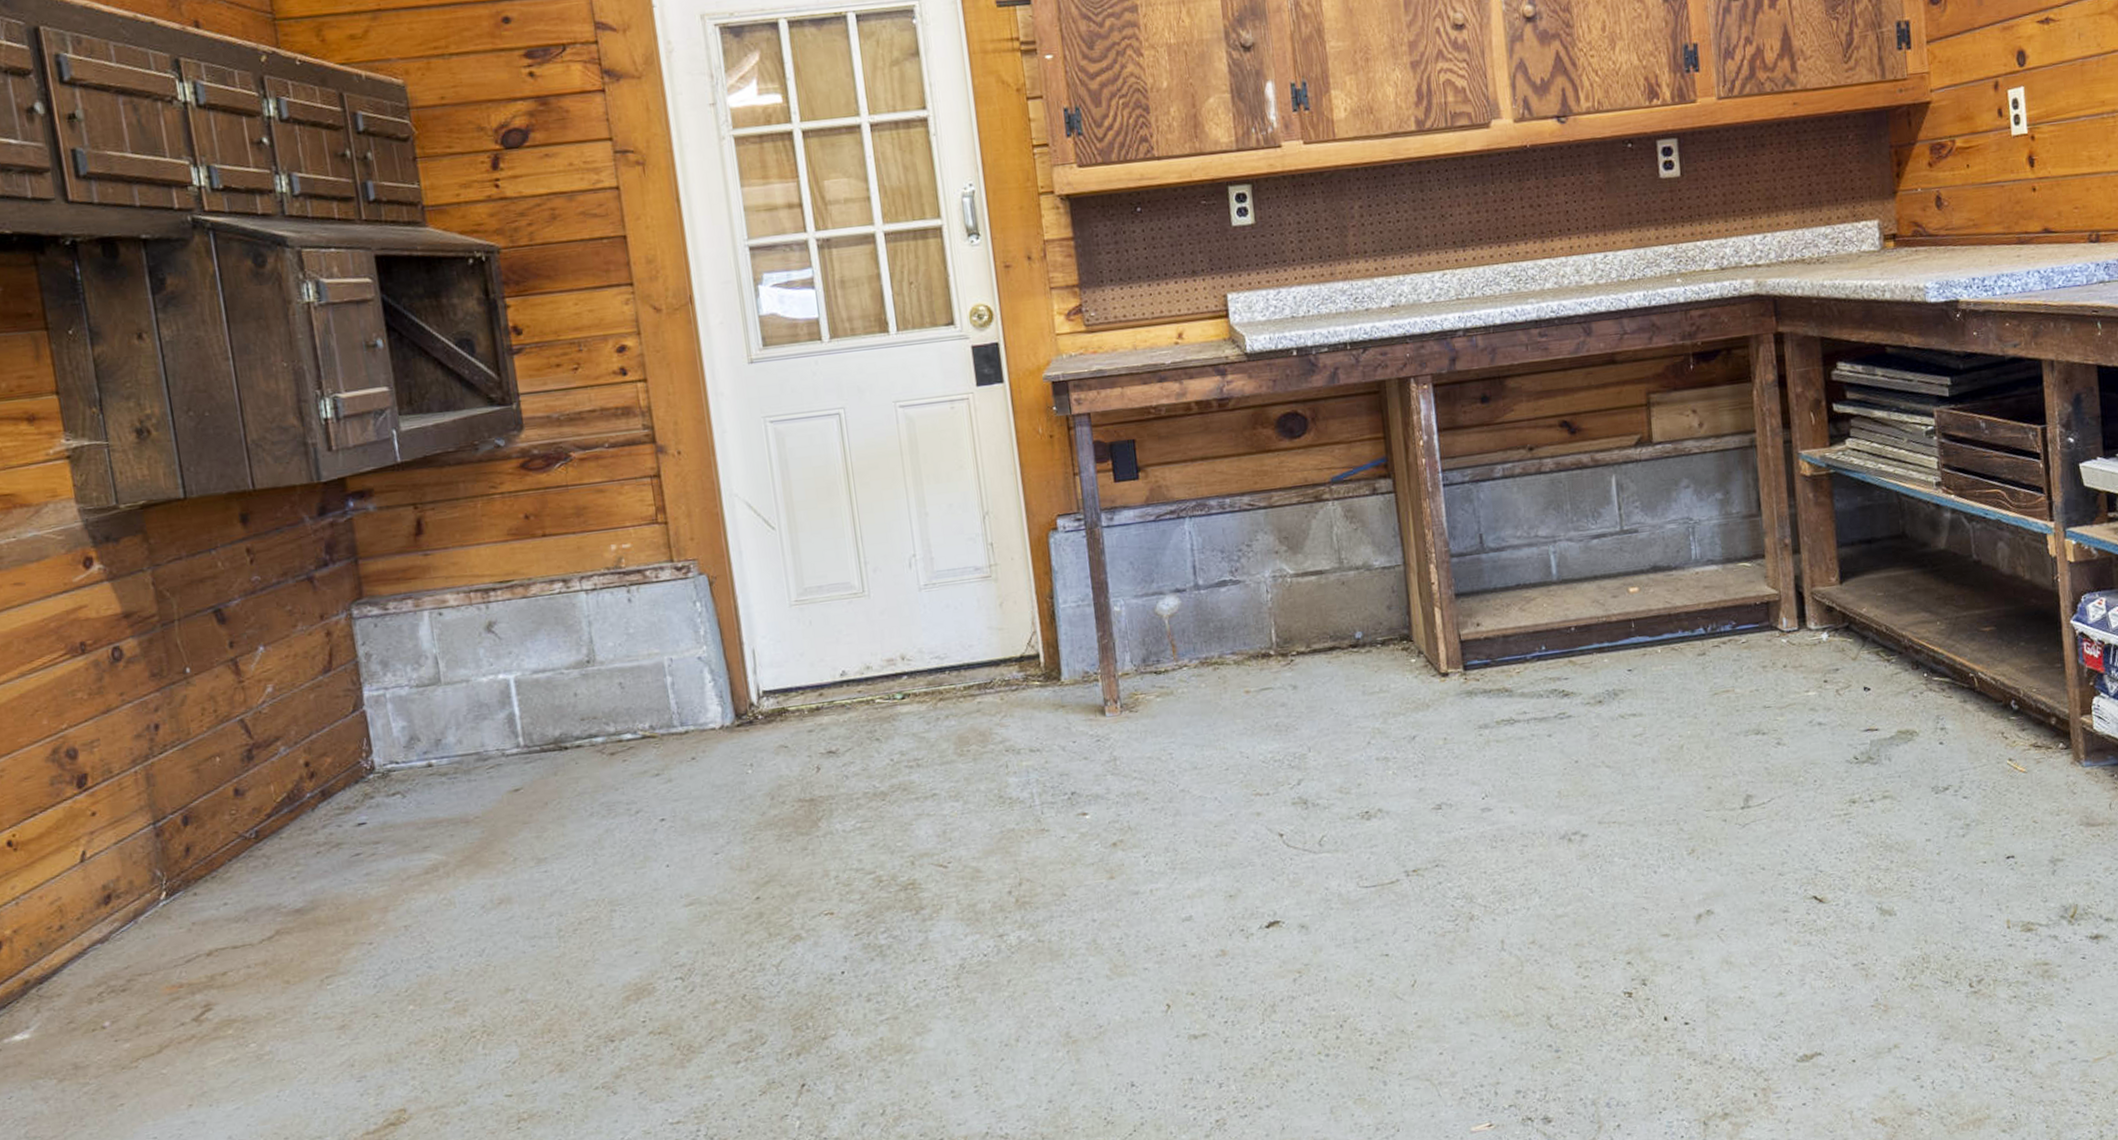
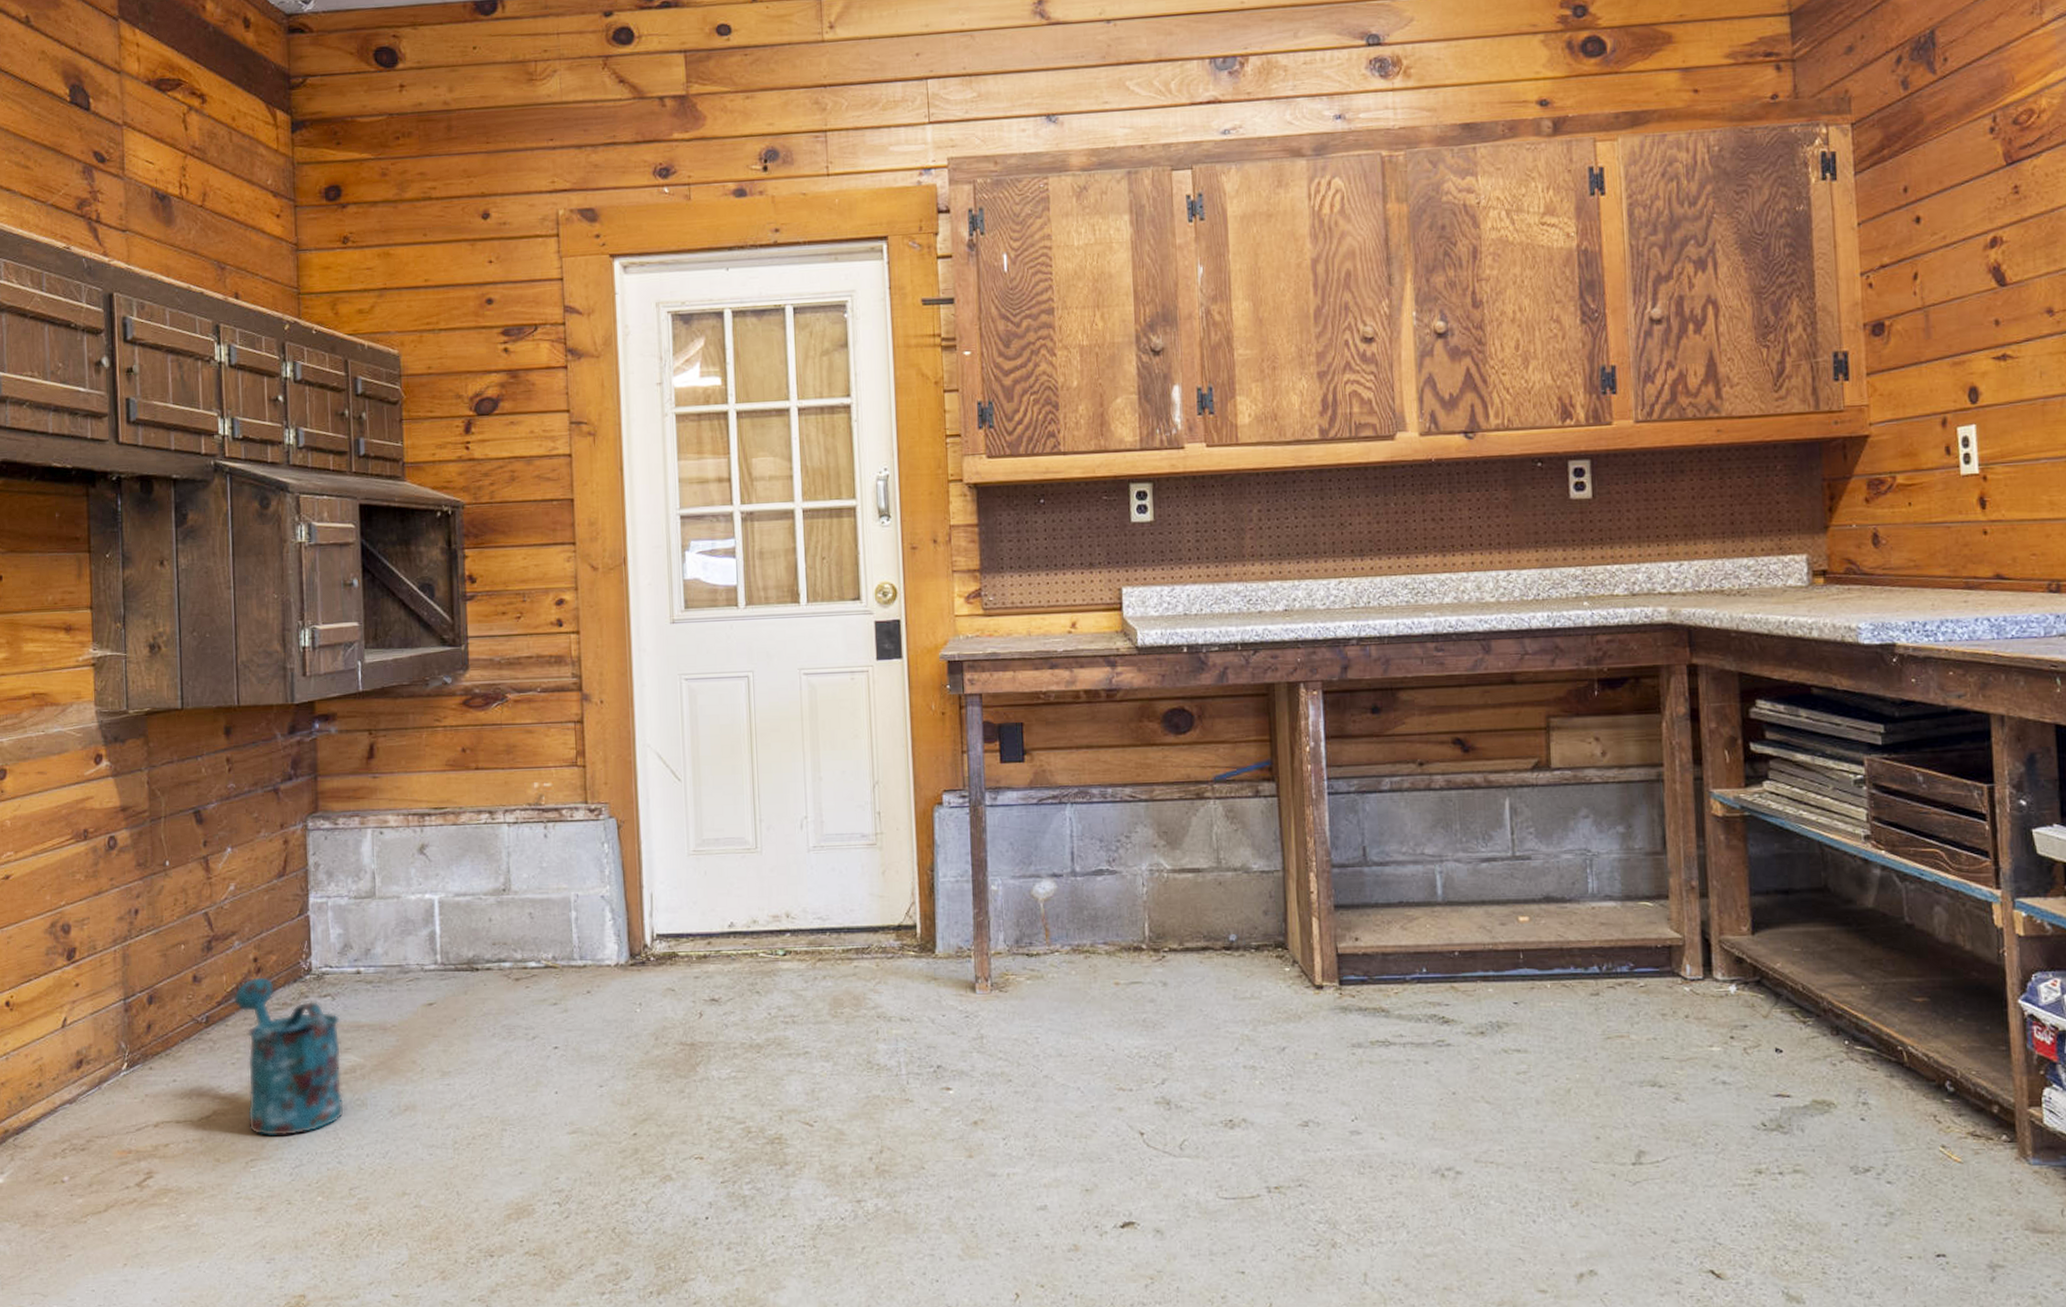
watering can: none [285,781,430,950] -> present [233,976,344,1137]

